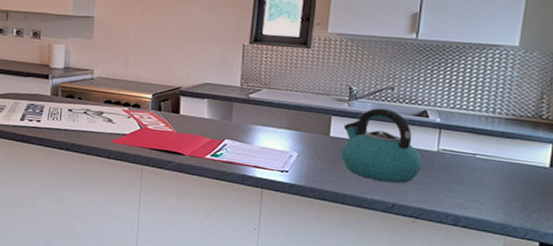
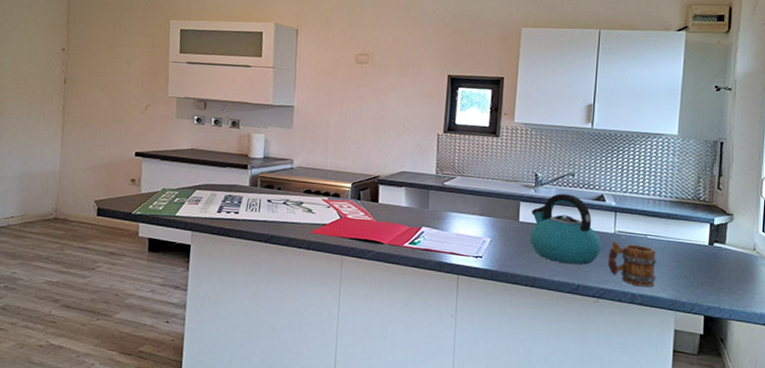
mug: none [428,159,487,210] -> present [607,241,657,288]

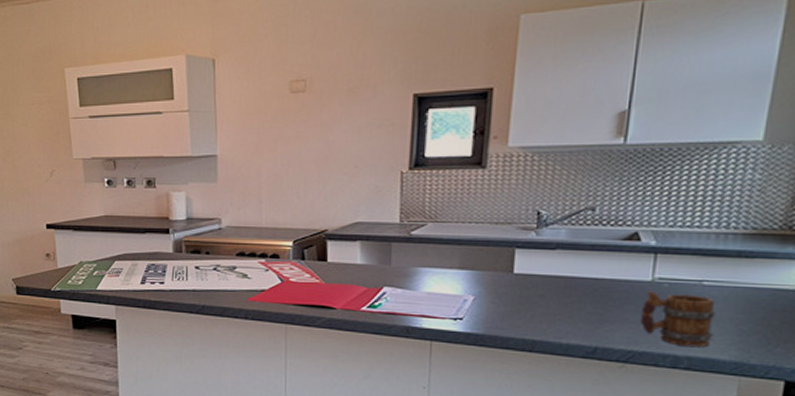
kettle: present [529,193,602,265] -> none [527,235,633,323]

